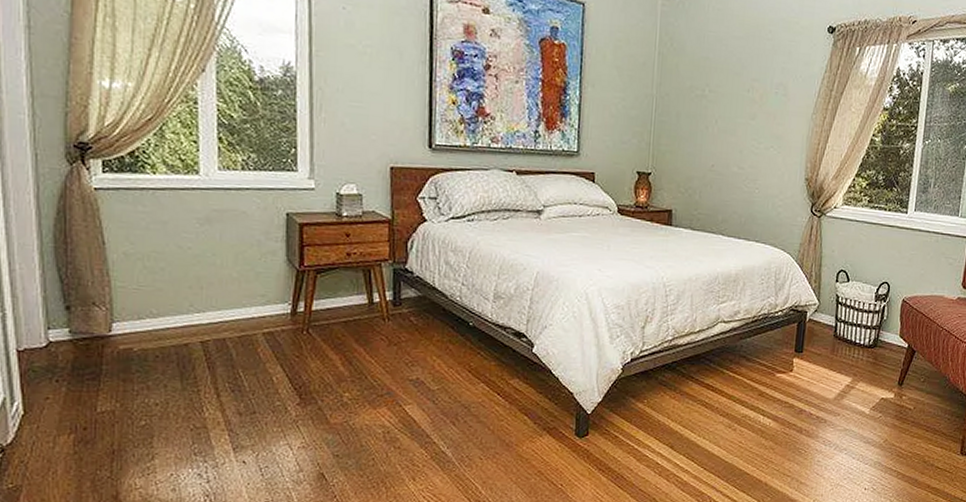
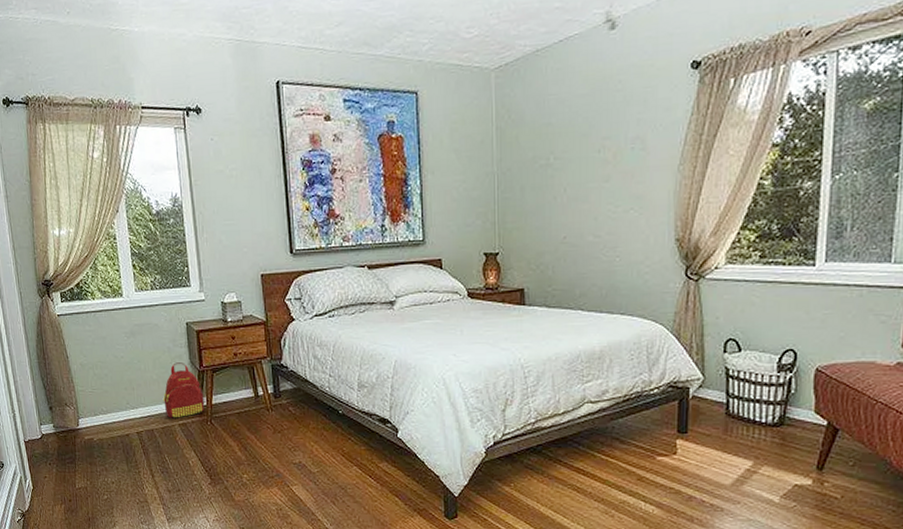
backpack: none [243,259,301,326] -> present [162,362,205,418]

